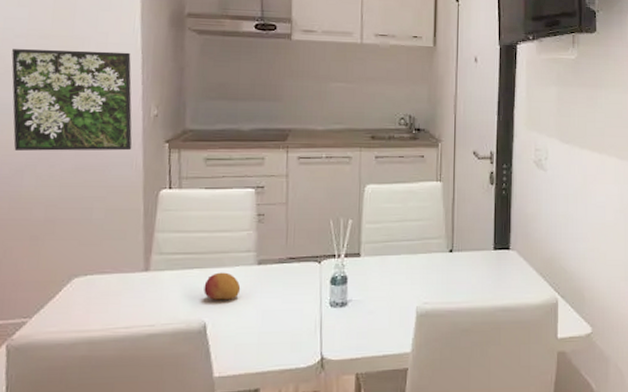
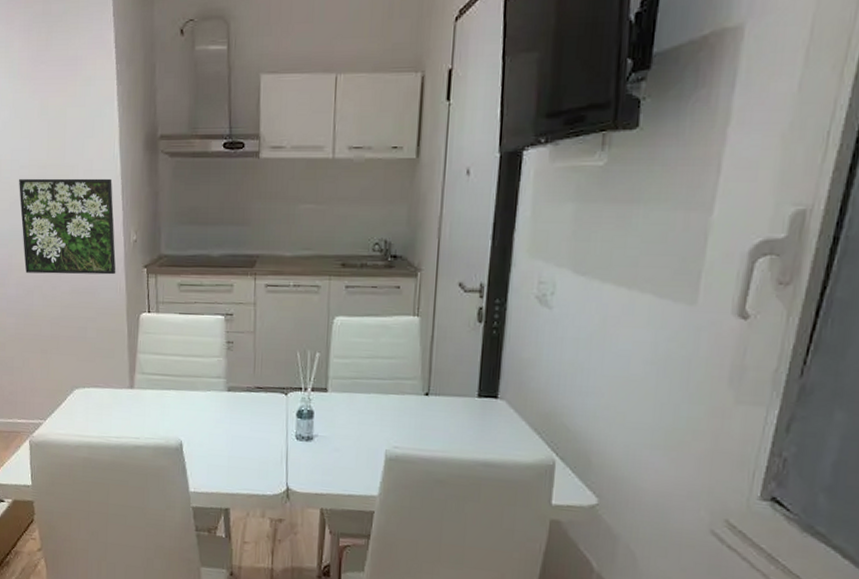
fruit: present [204,272,241,300] -> none [180,395,212,422]

